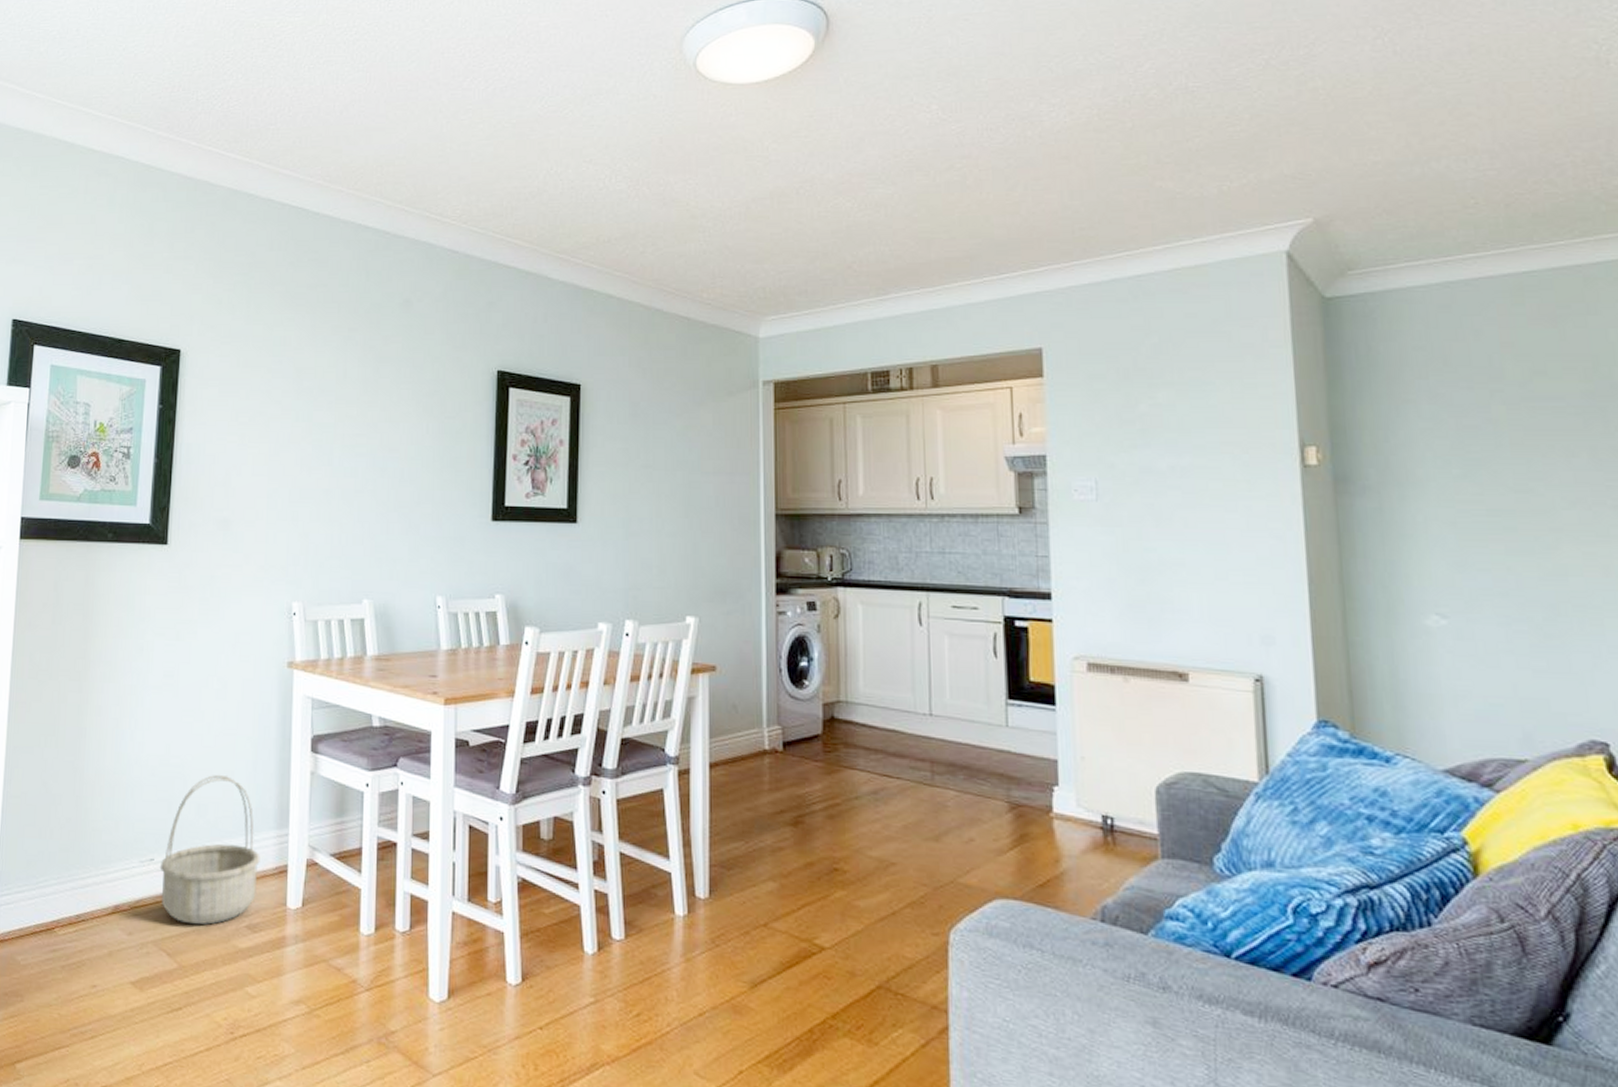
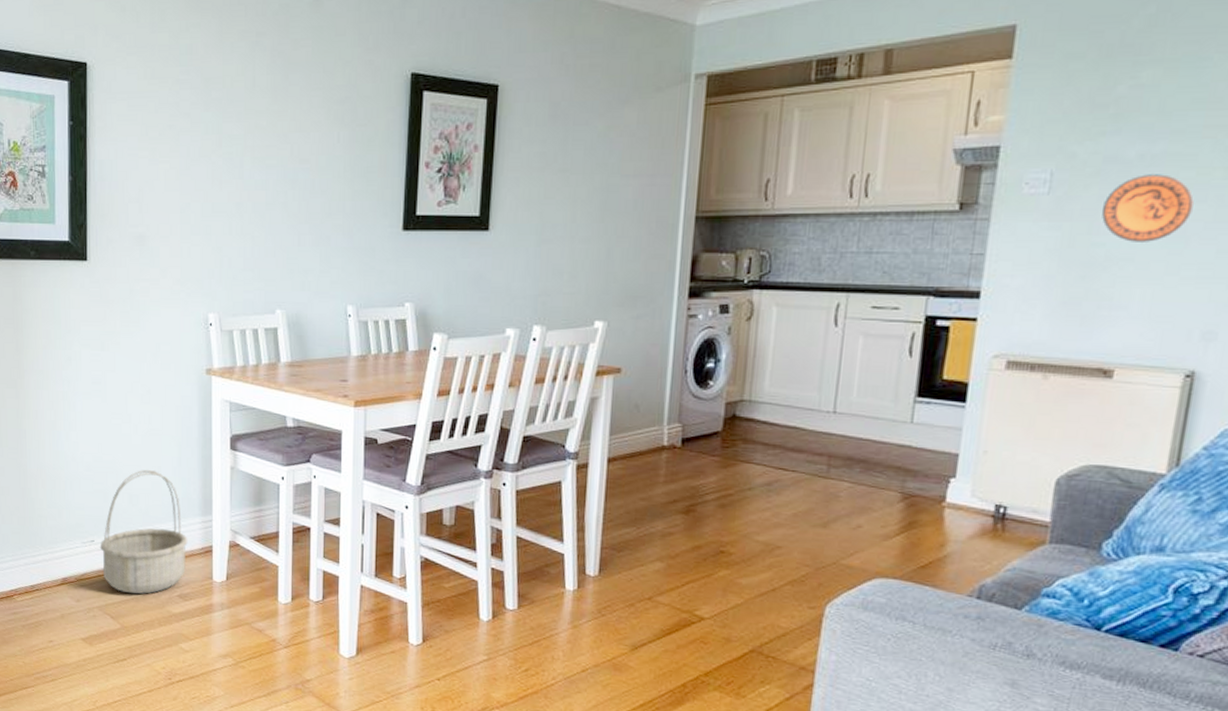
decorative plate: none [1148,485,1227,548] -> present [1102,174,1194,242]

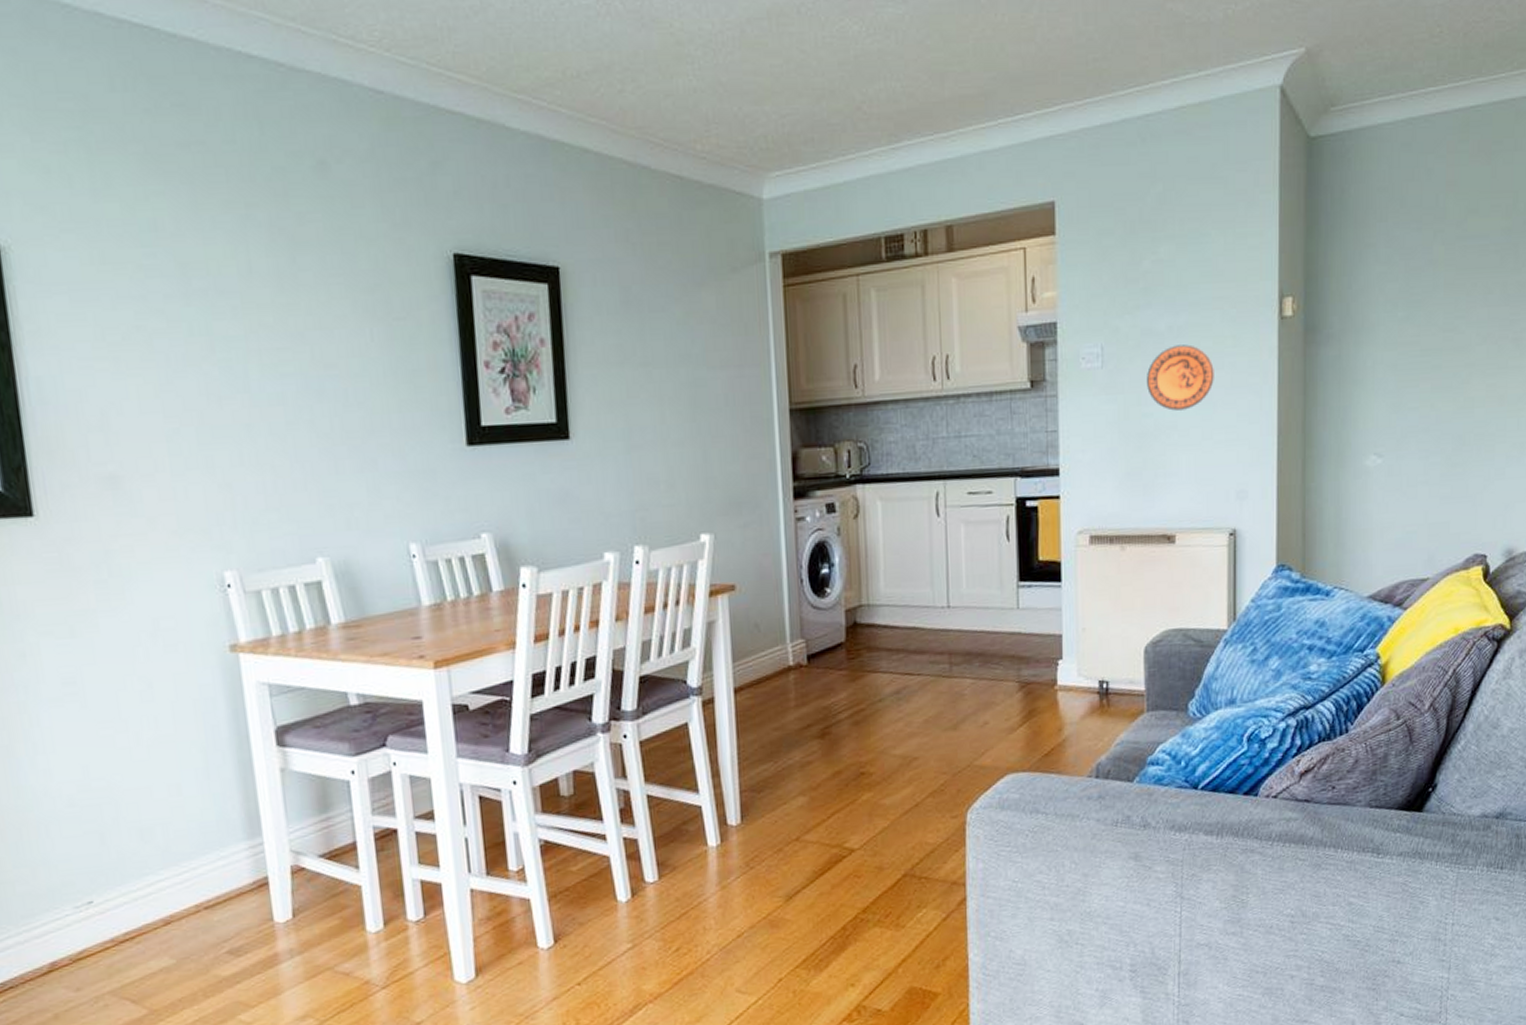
basket: present [99,469,188,594] -> none [102,790,234,964]

